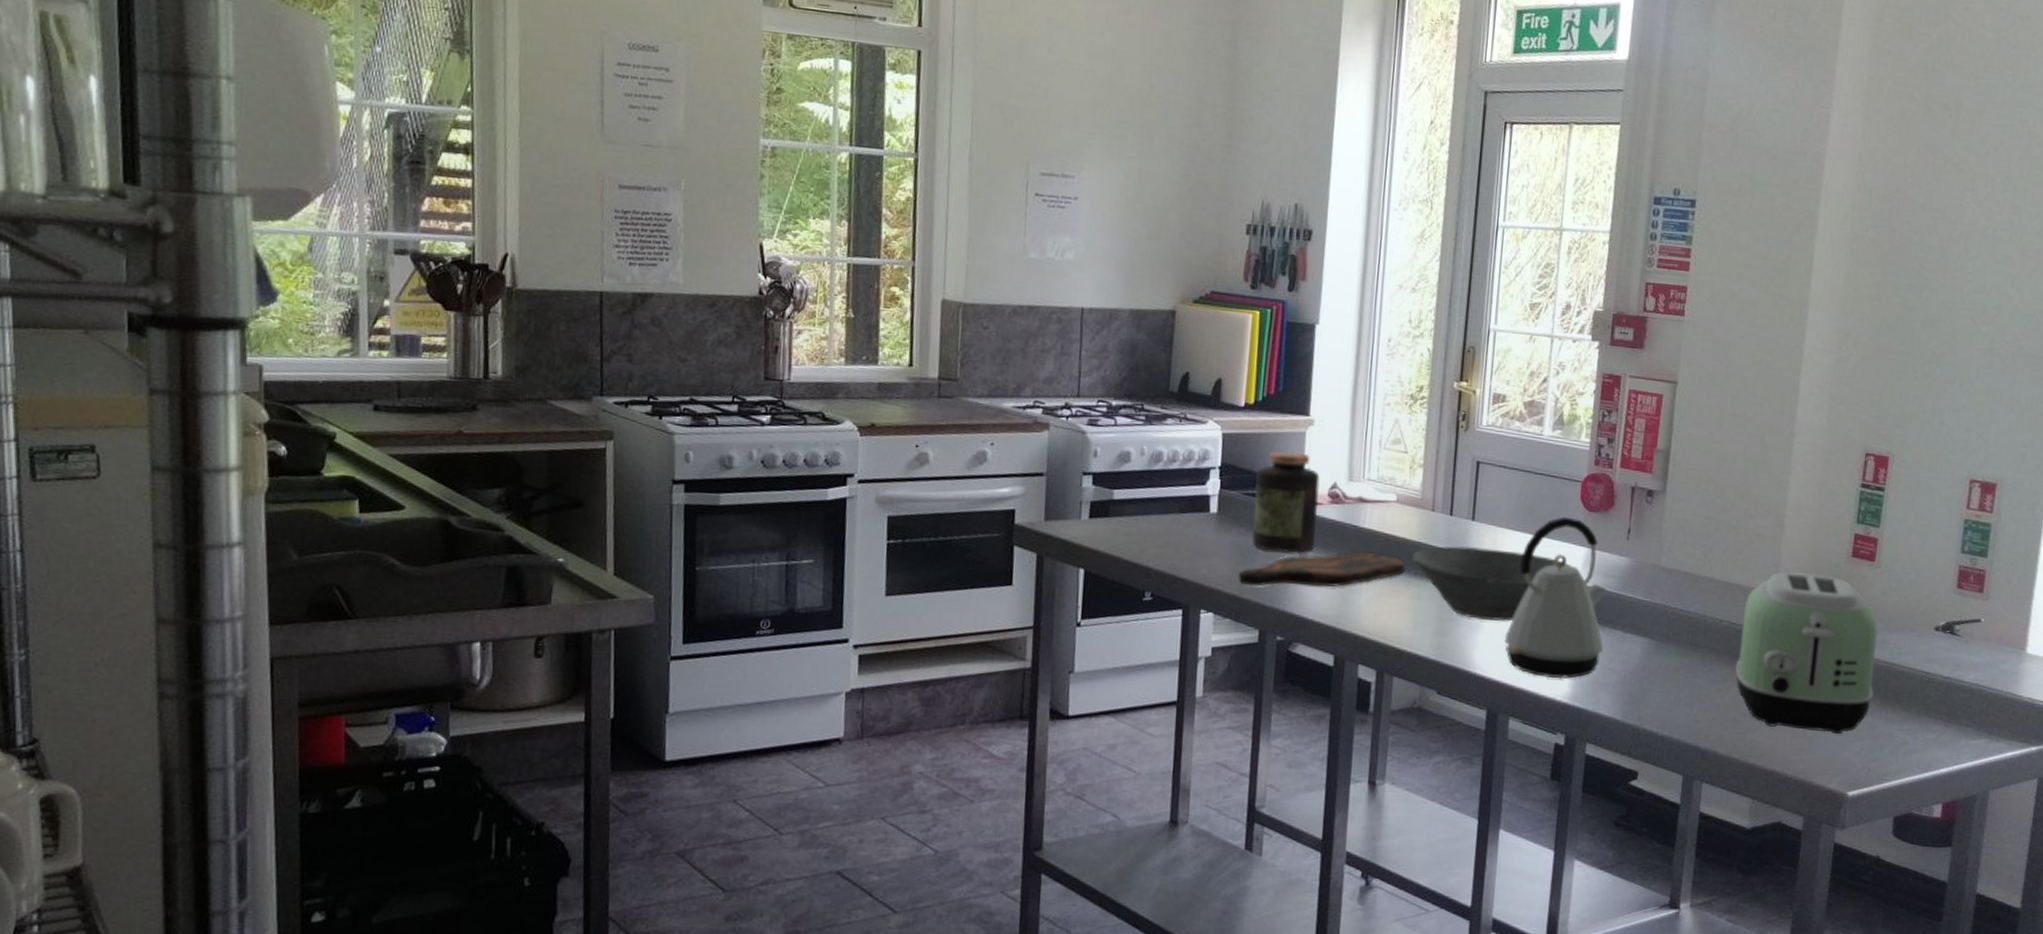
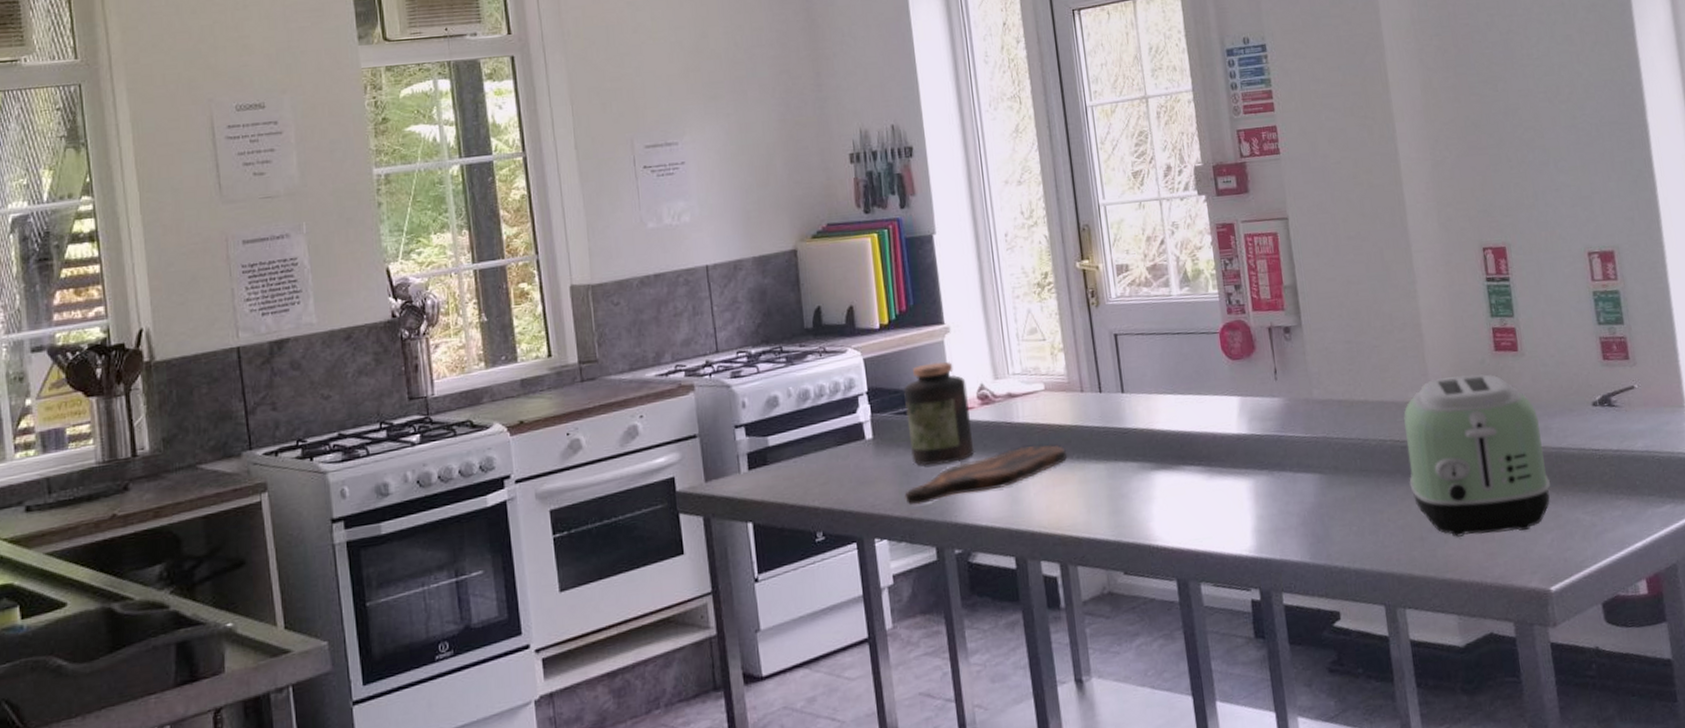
bowl: present [1412,546,1571,621] -> none [1071,413,1227,491]
kettle: present [1505,516,1607,679] -> none [1177,370,1277,535]

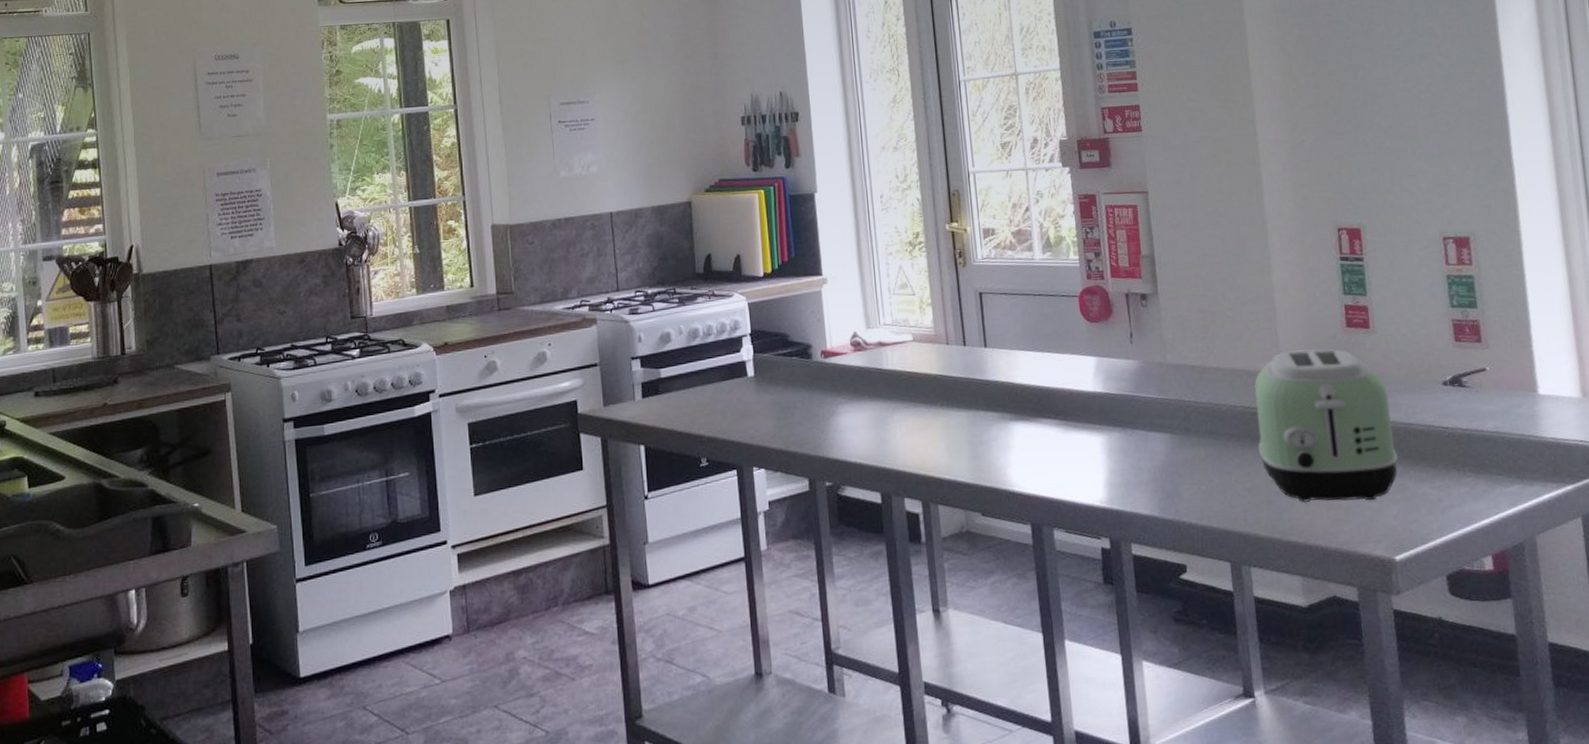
jar: present [904,361,975,466] -> none [784,309,846,404]
cutting board: present [905,444,1067,506] -> none [781,391,931,439]

